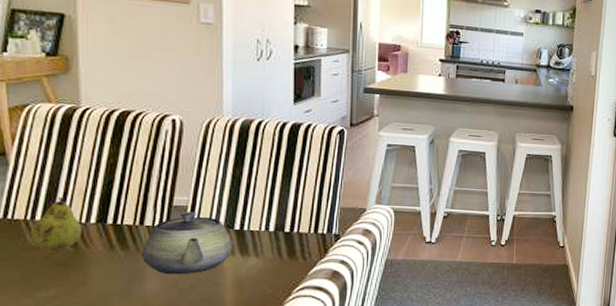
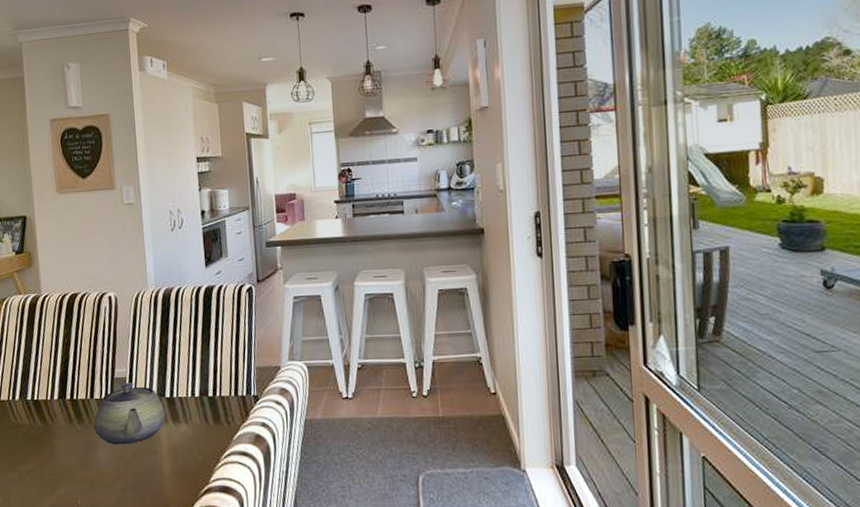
fruit: present [30,197,82,250] -> none [12,377,48,426]

